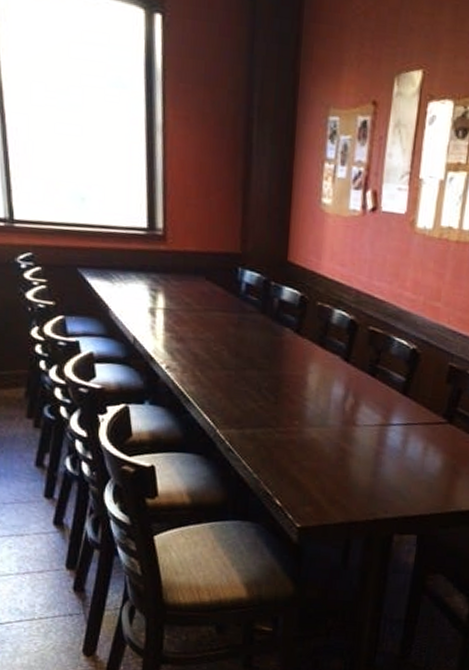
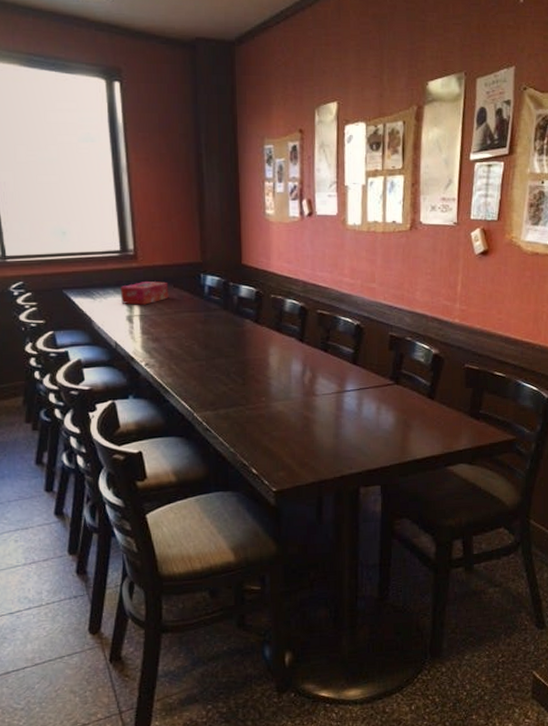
tissue box: none [143,269,200,297] -> present [120,281,169,305]

